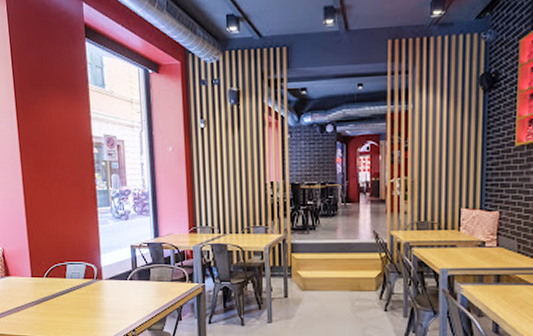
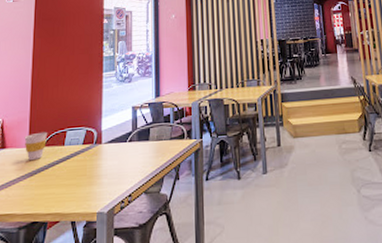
cup: none [26,263,49,290] -> present [24,131,48,161]

